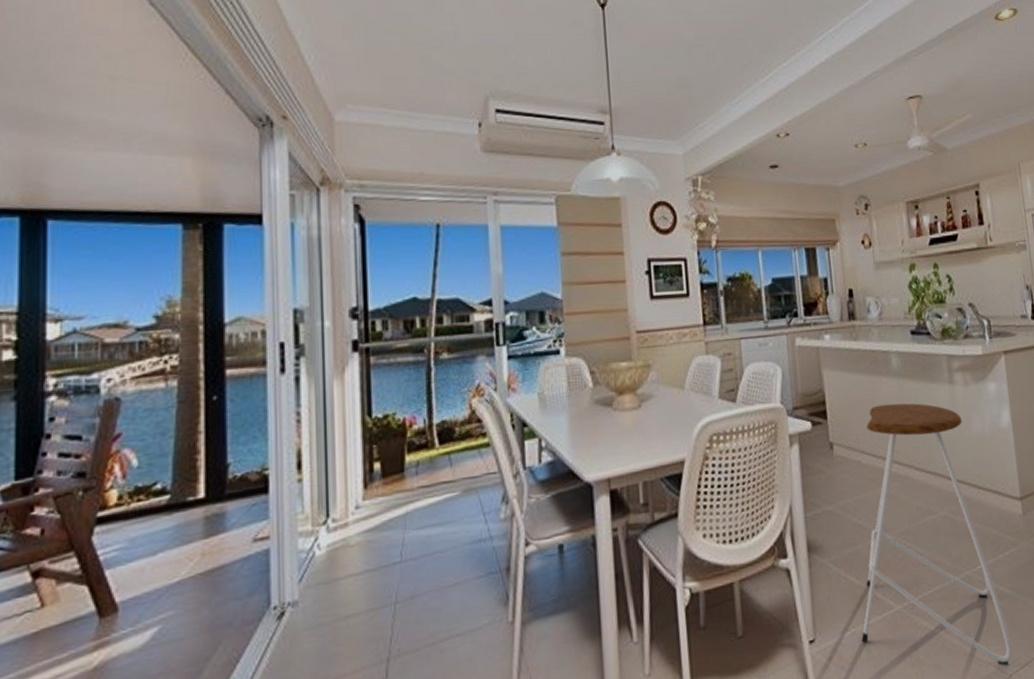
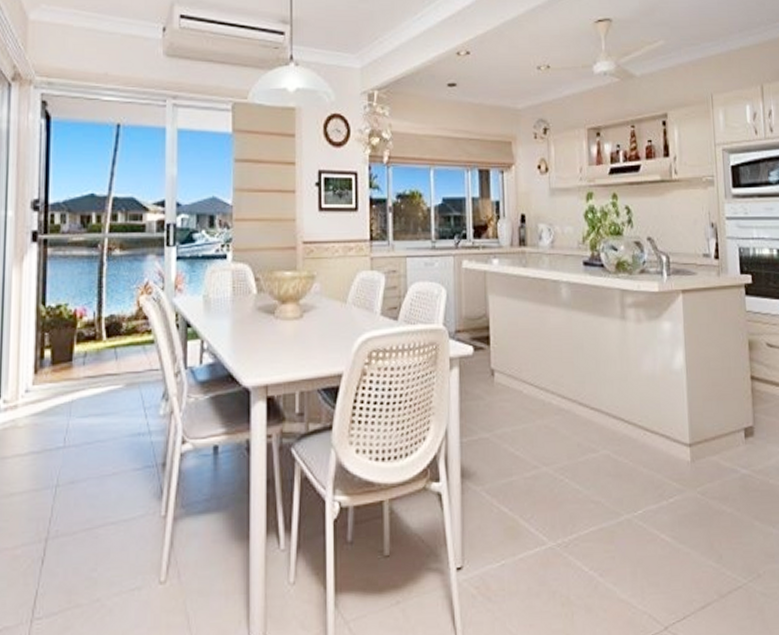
bar stool: present [861,403,1013,666] -> none [510,334,670,617]

